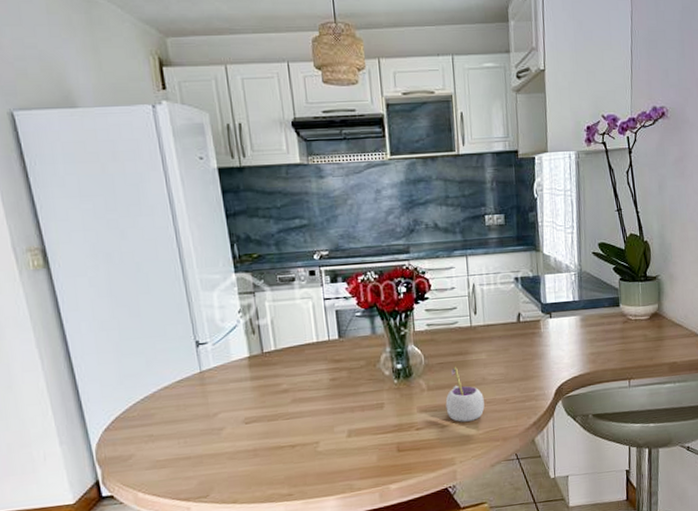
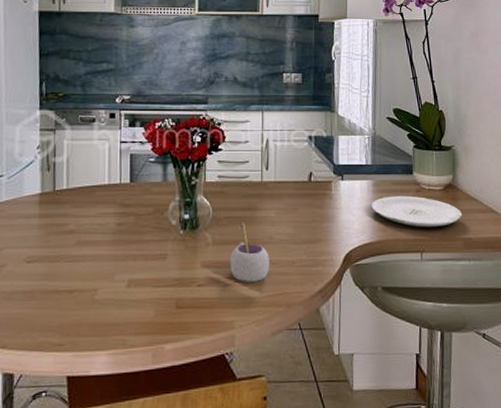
plate: none [580,327,668,357] -> present [372,195,463,227]

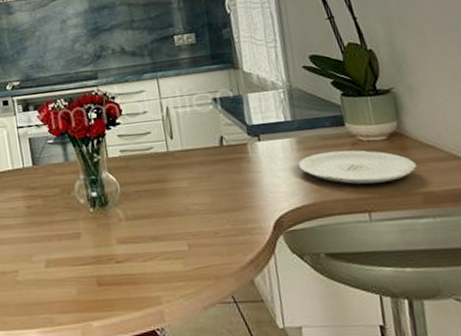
mug: present [230,222,269,282] -> none [146,194,191,257]

